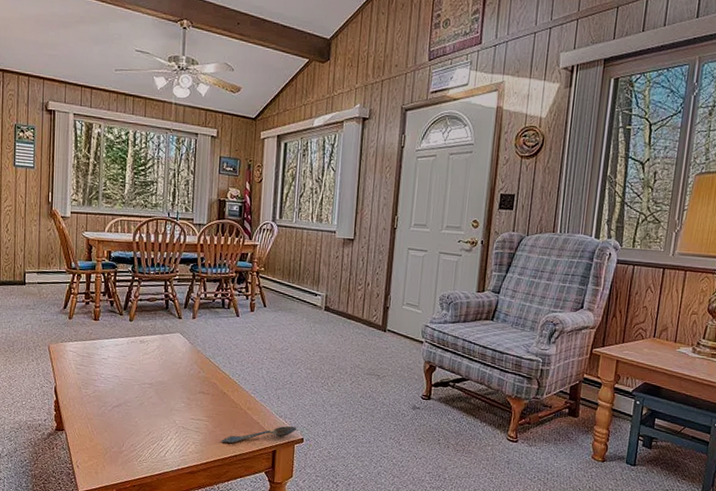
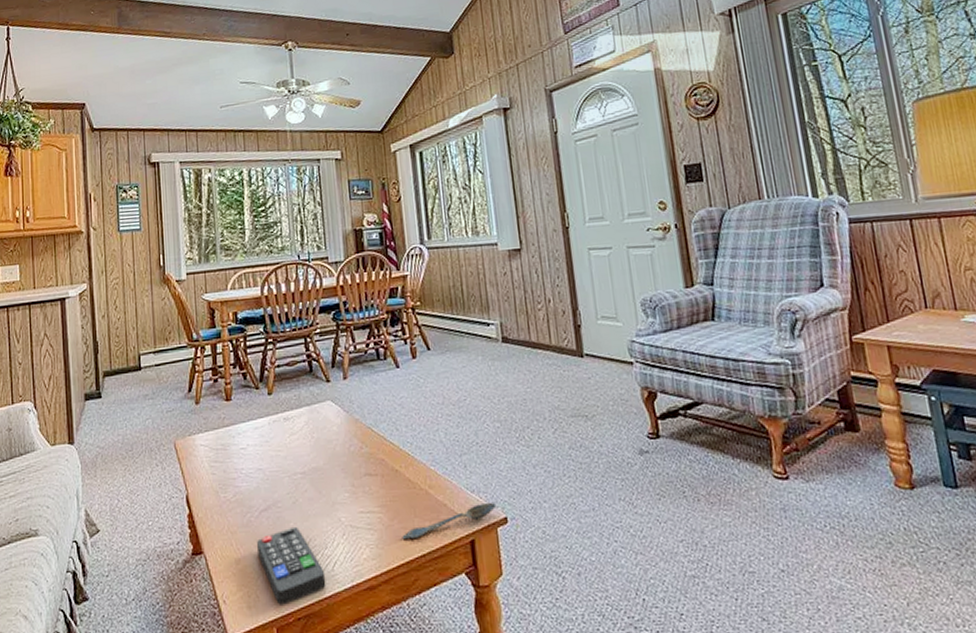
remote control: none [108,421,159,475] -> present [257,526,326,605]

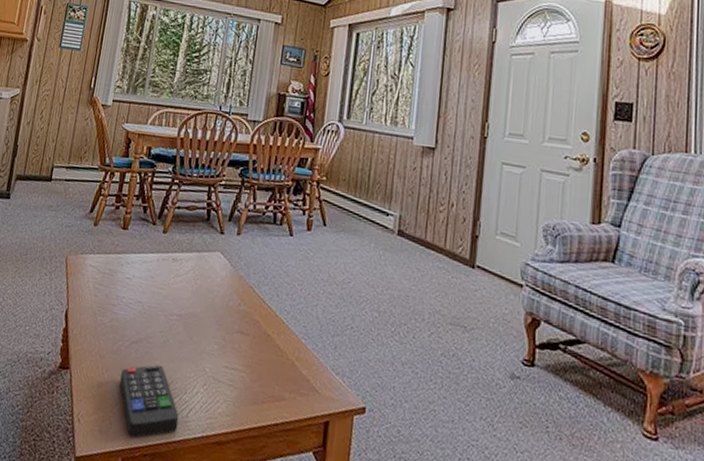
spoon: present [402,503,497,540] -> none [259,387,358,407]

